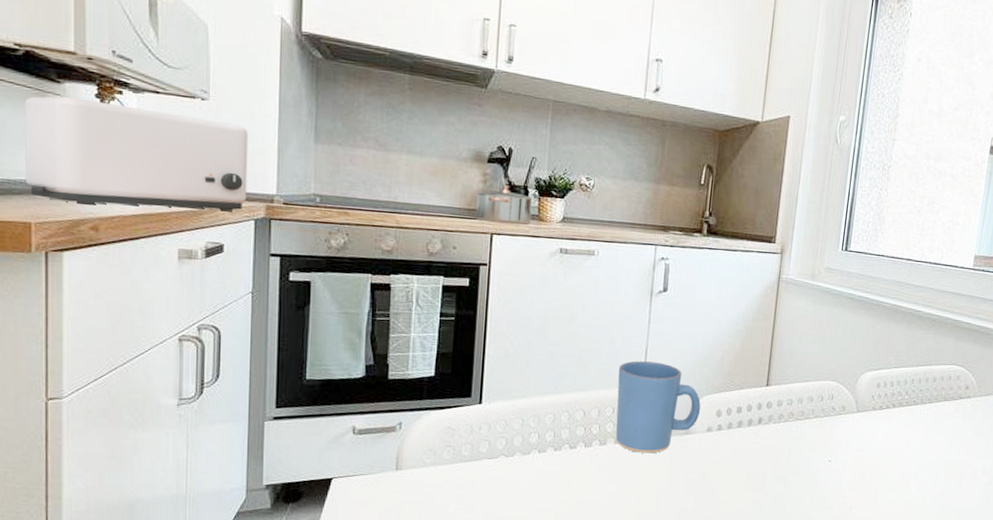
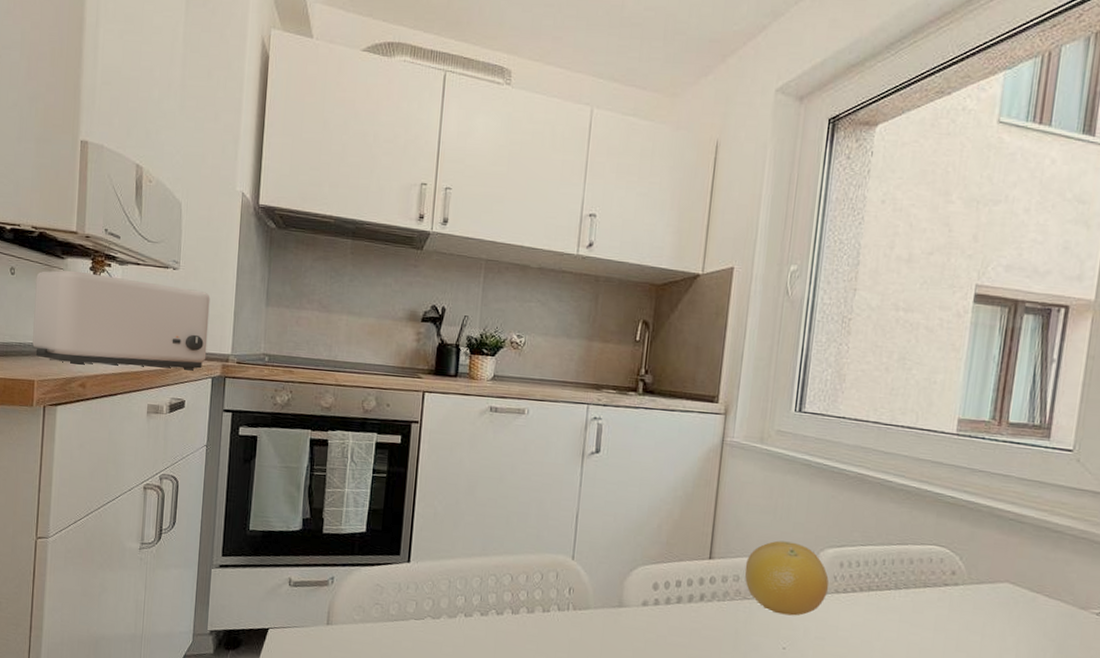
cooking pot: present [475,185,533,226] -> none [408,343,465,384]
mug: present [615,361,701,454] -> none [544,525,636,626]
fruit: none [797,366,868,432] -> present [744,540,830,616]

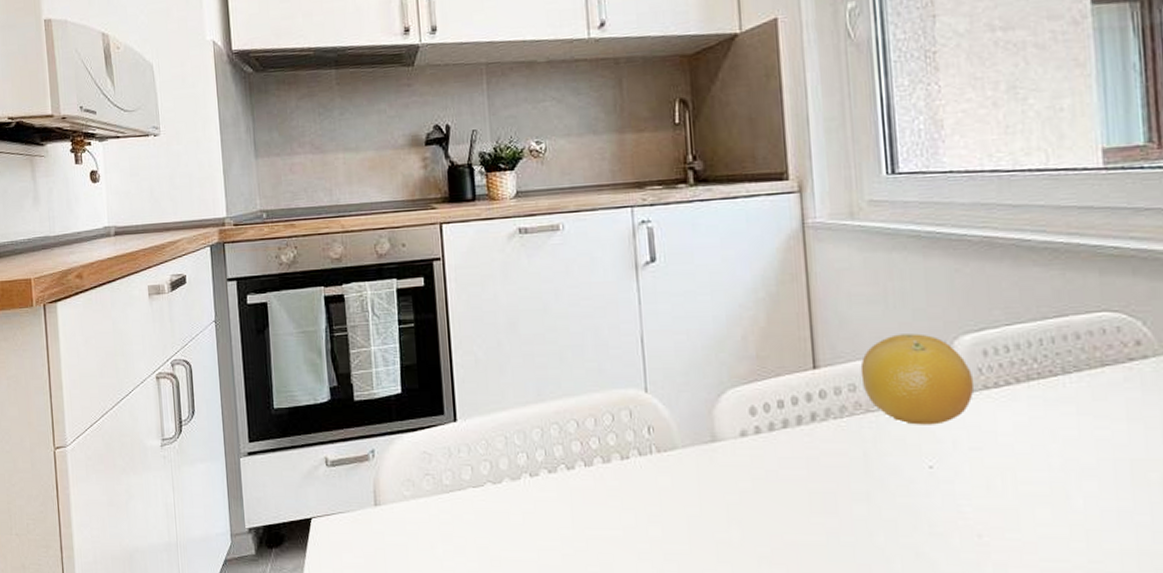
toaster: present [32,270,211,370] -> none [19,153,201,255]

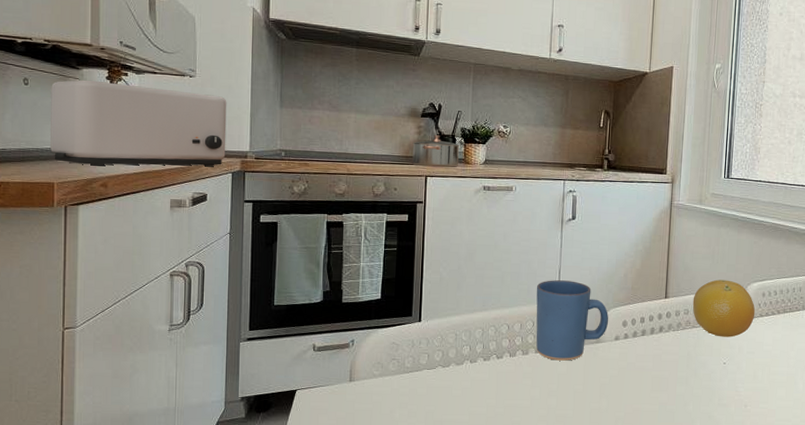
toaster: none [19,153,201,255] -> present [50,79,227,166]
cooking pot: none [419,166,481,212] -> present [412,135,460,168]
mug: none [610,351,728,470] -> present [536,280,609,361]

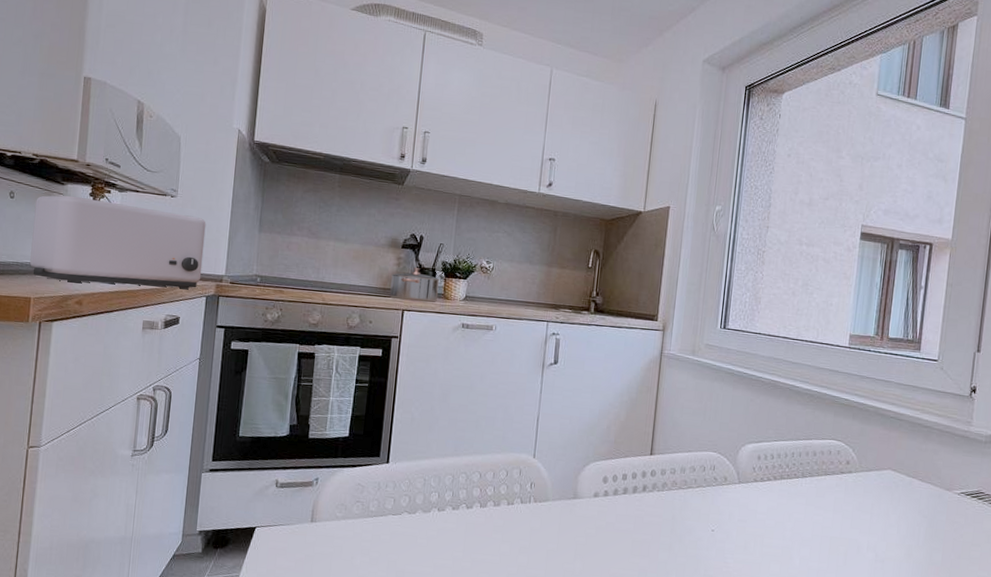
mug: present [536,280,609,361] -> none [509,427,589,516]
fruit: present [692,279,756,337] -> none [680,438,749,502]

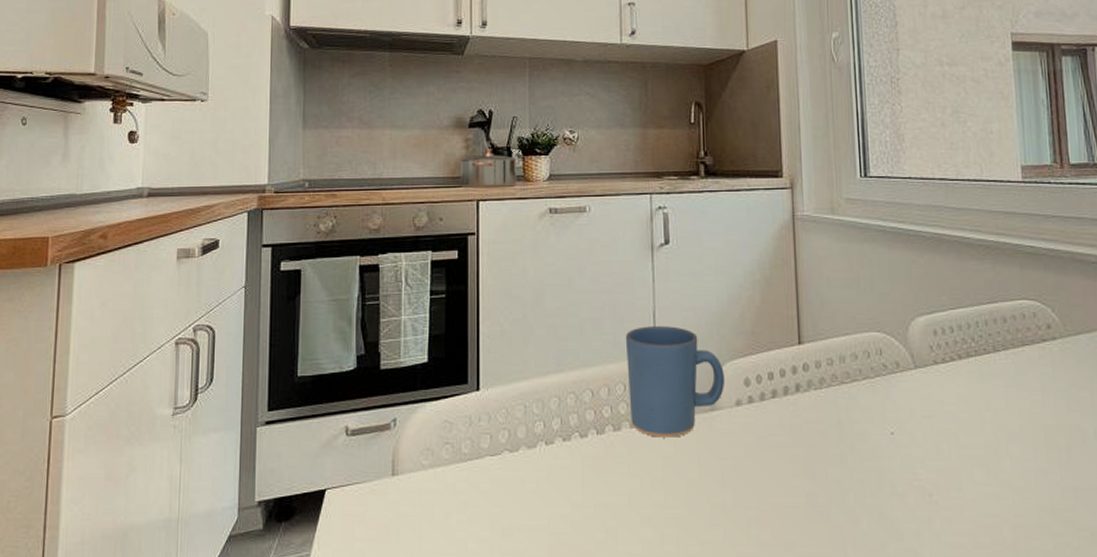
toaster: present [30,195,206,289] -> none [46,114,243,214]
mug: none [509,427,589,516] -> present [625,326,726,438]

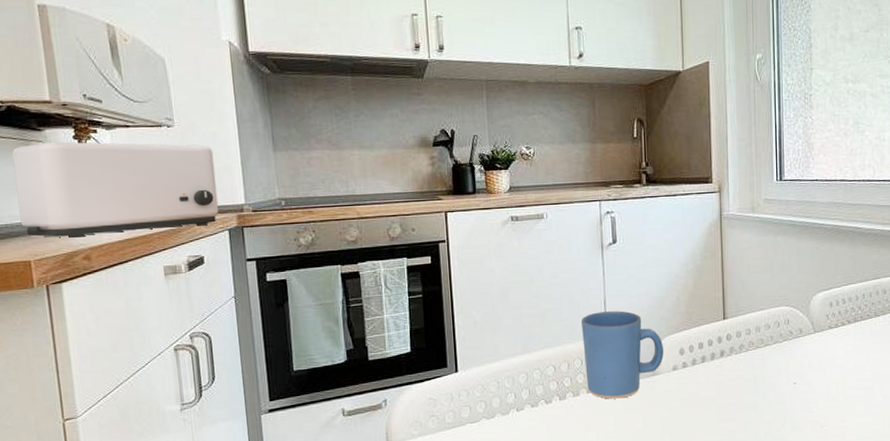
toaster: none [46,114,243,214] -> present [12,141,219,238]
cooking pot: present [460,148,517,189] -> none [427,165,480,202]

